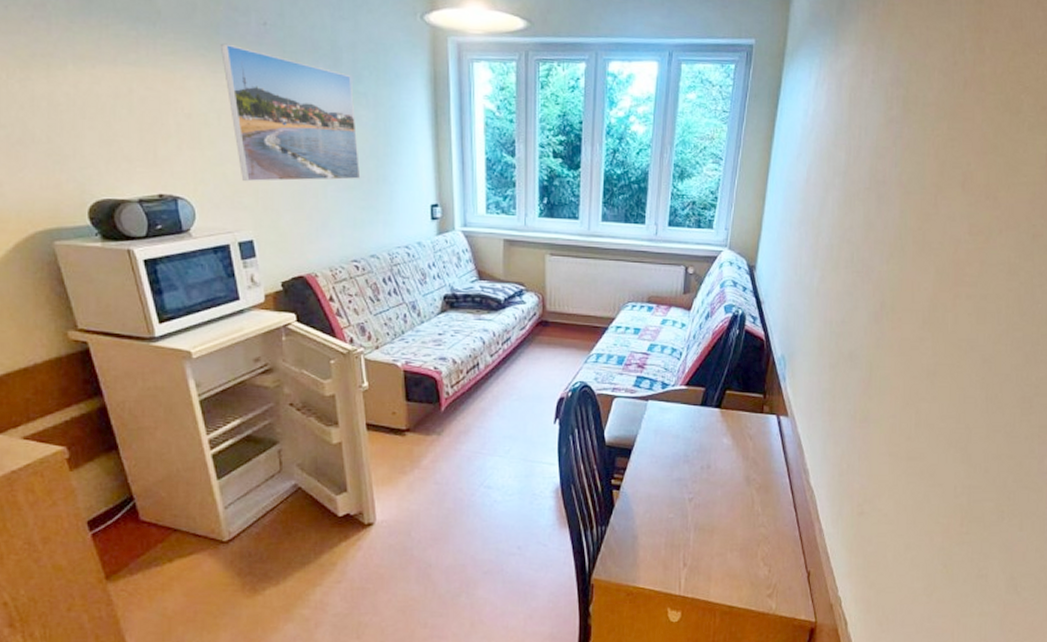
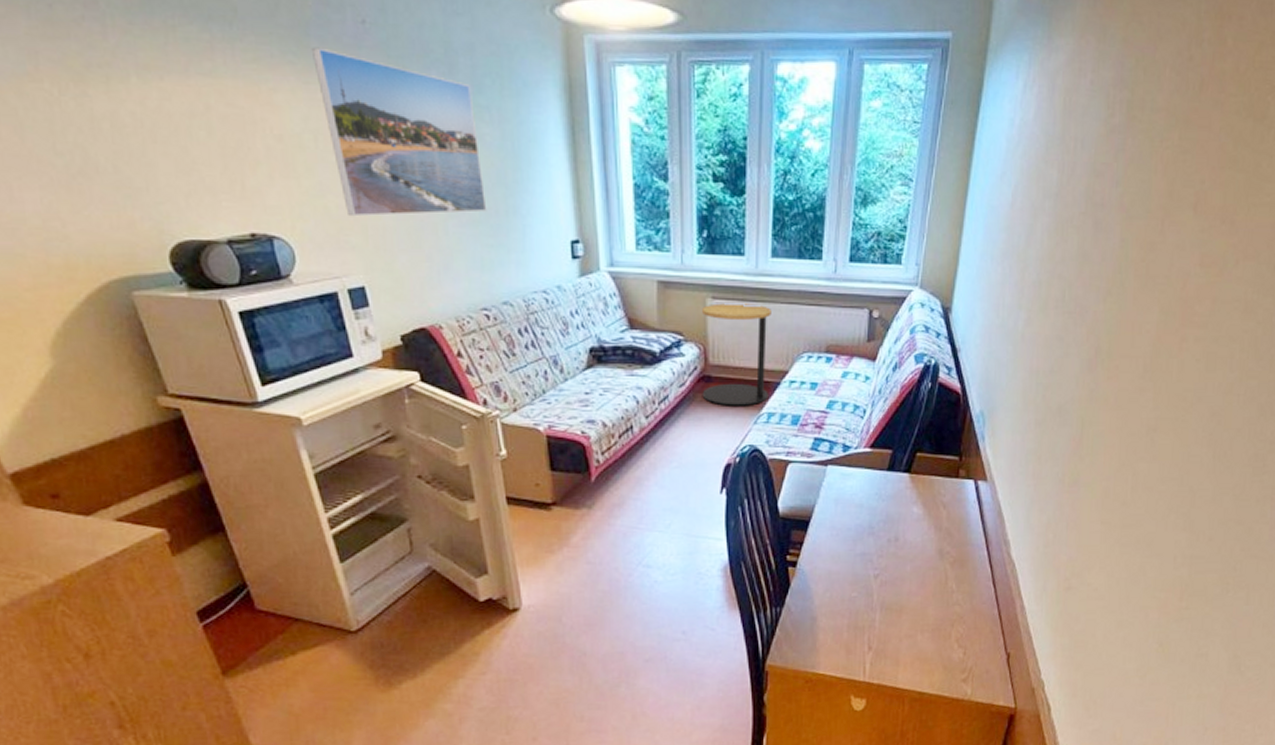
side table: none [540,259,601,348] -> present [702,303,771,406]

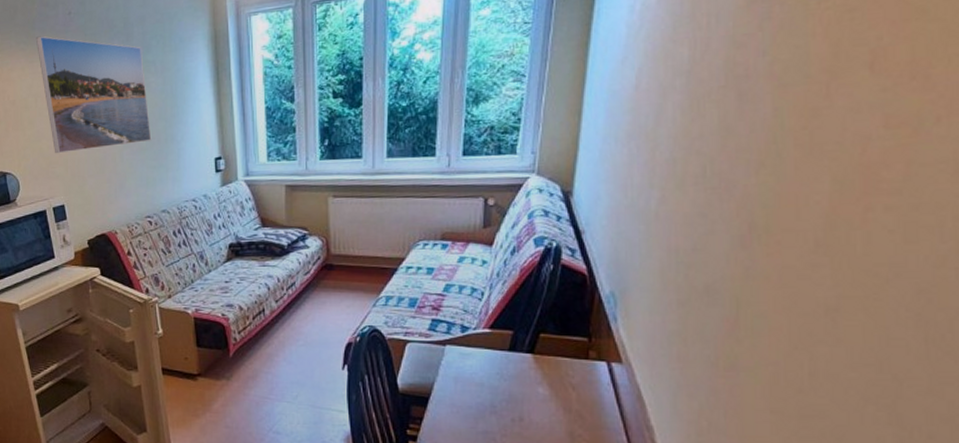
side table: present [702,303,771,406] -> none [325,199,388,291]

